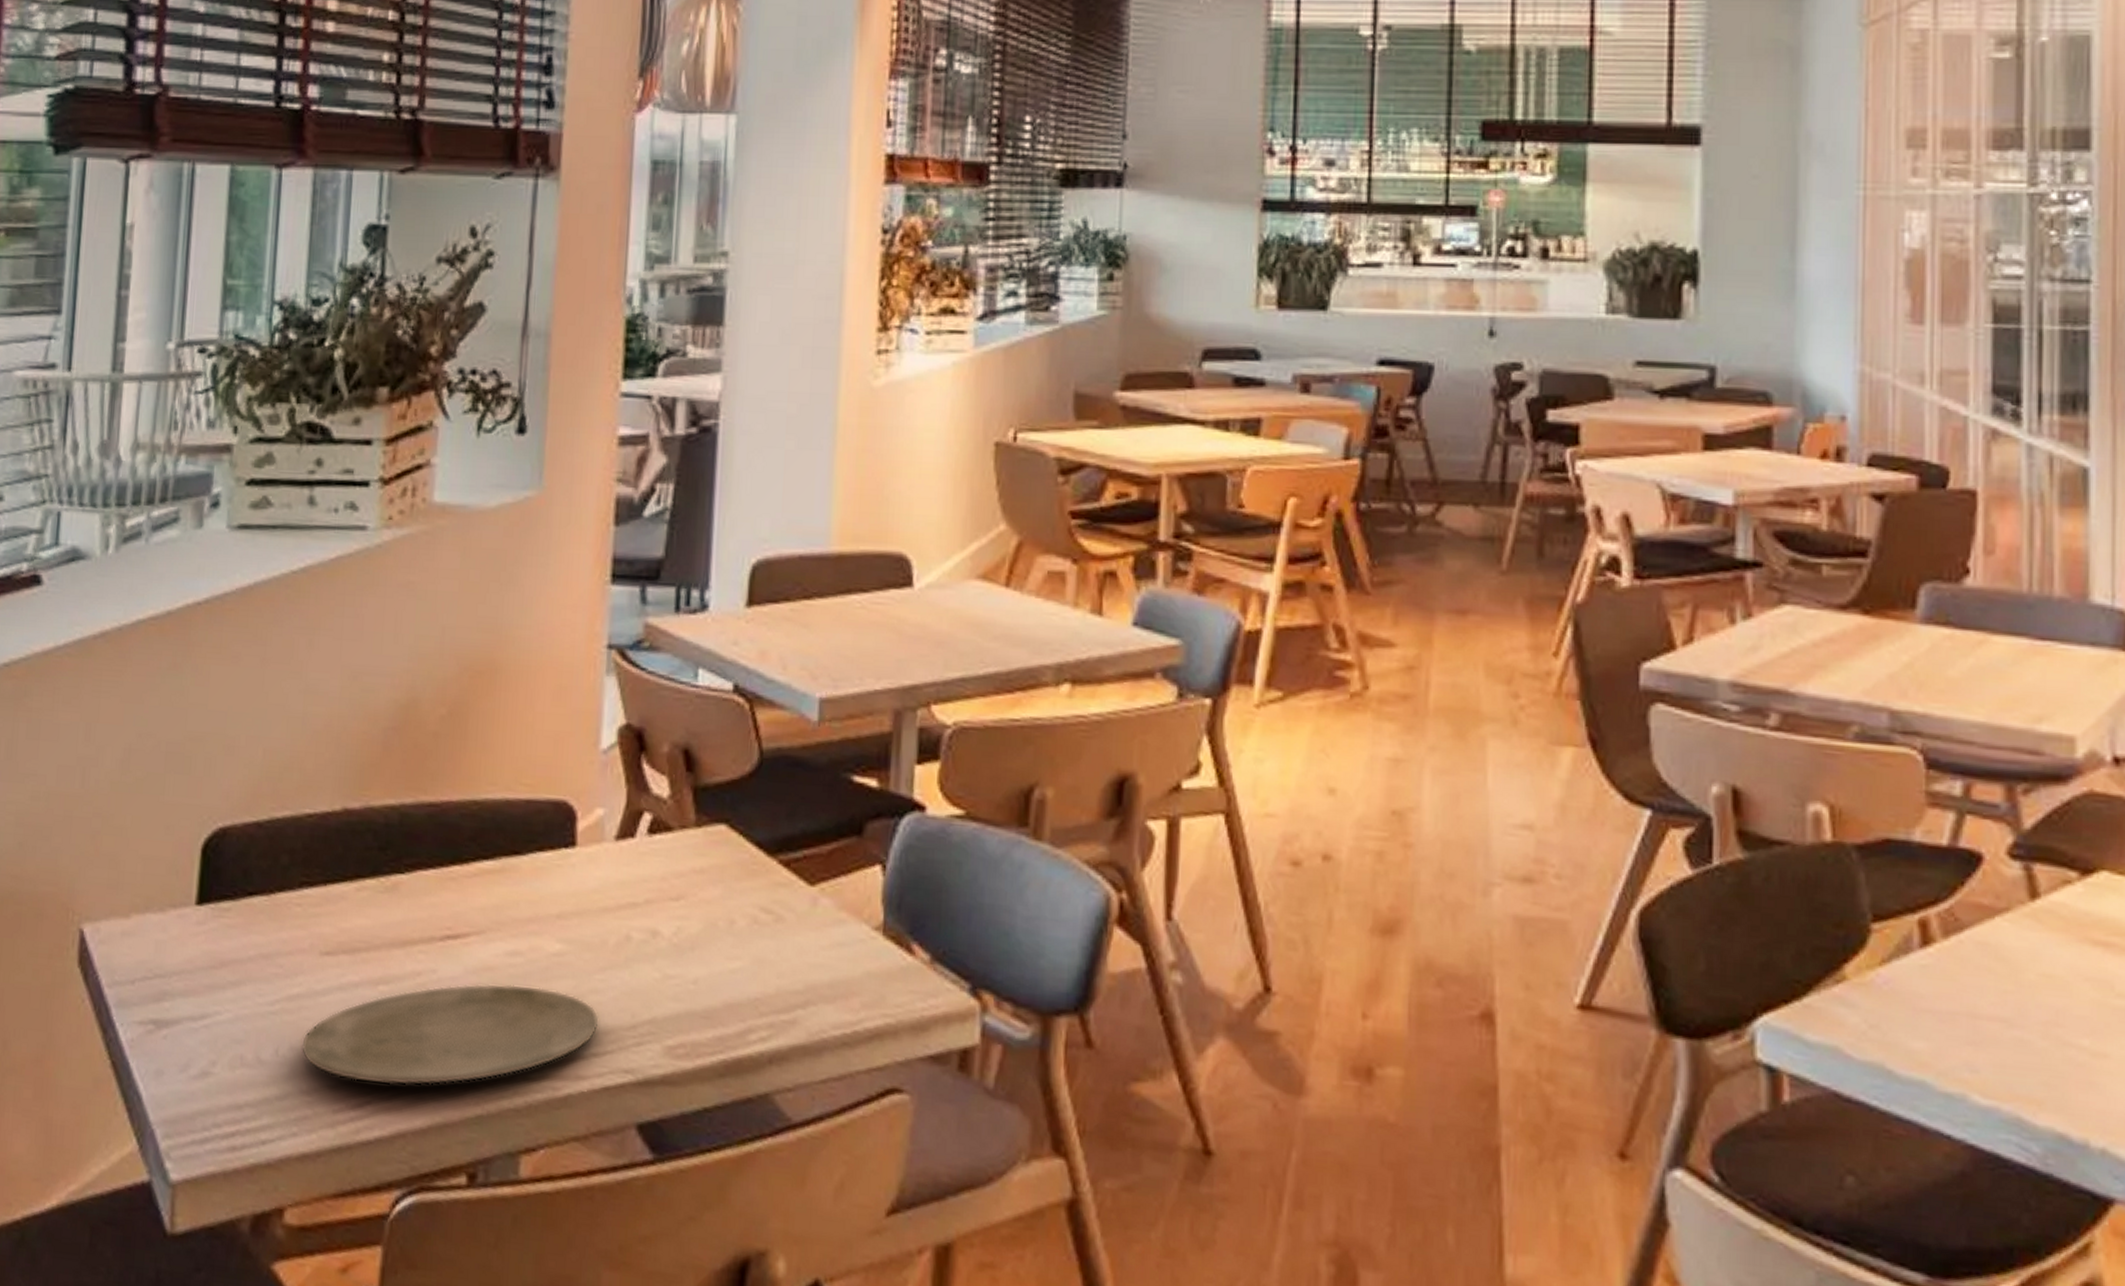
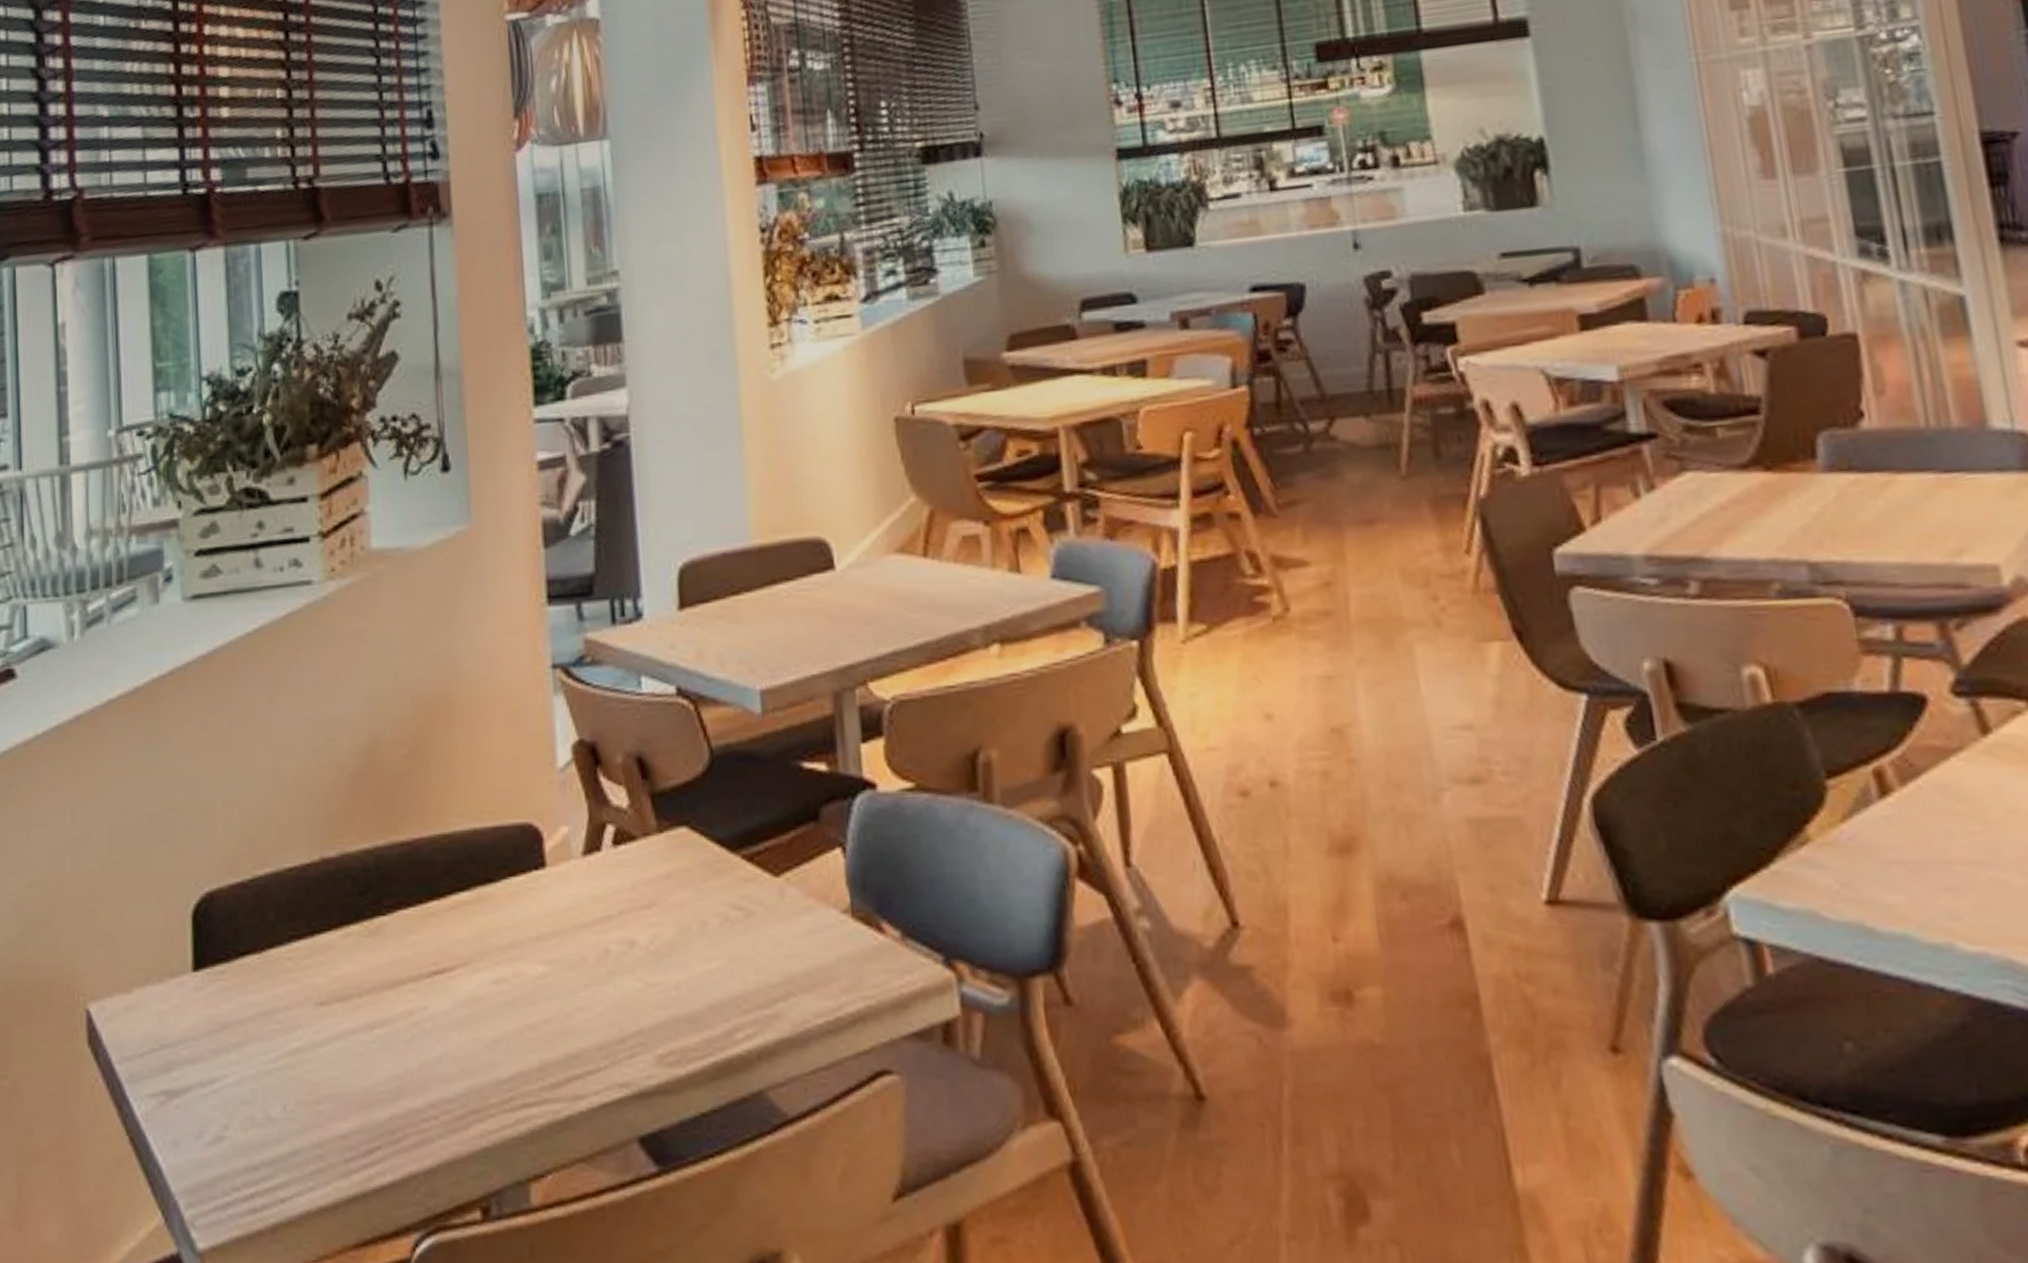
plate: present [301,984,599,1086] -> none [307,1012,590,1128]

